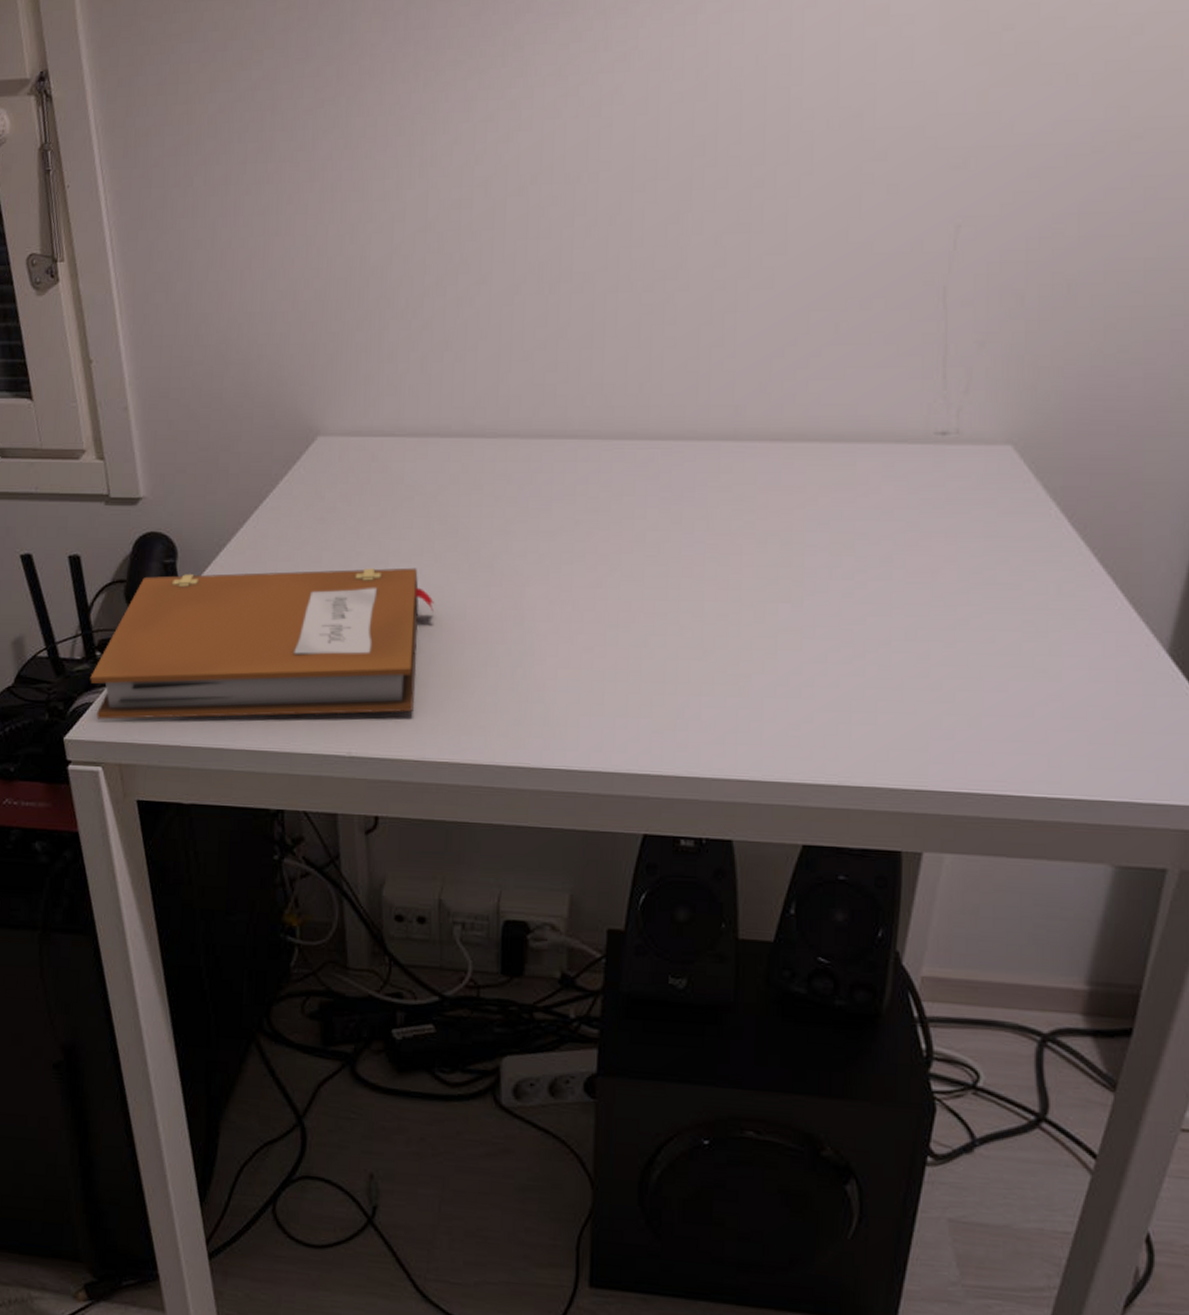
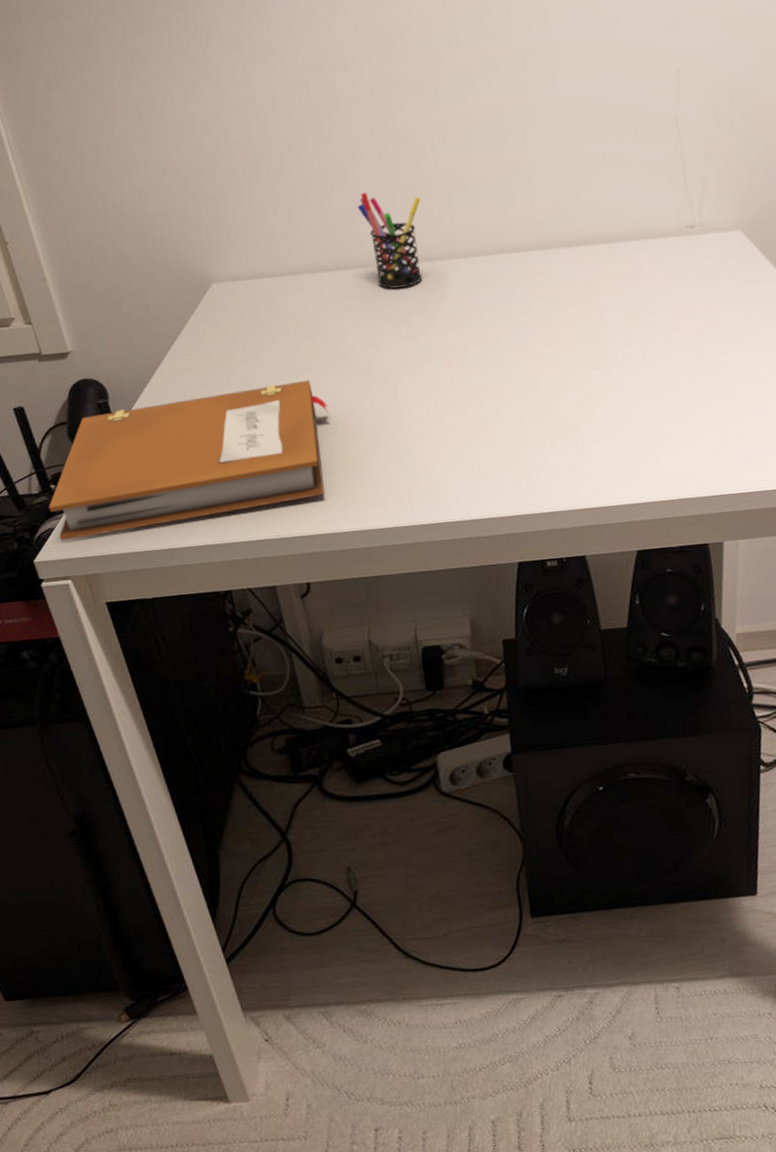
pen holder: none [509,345,590,469] -> present [357,192,422,289]

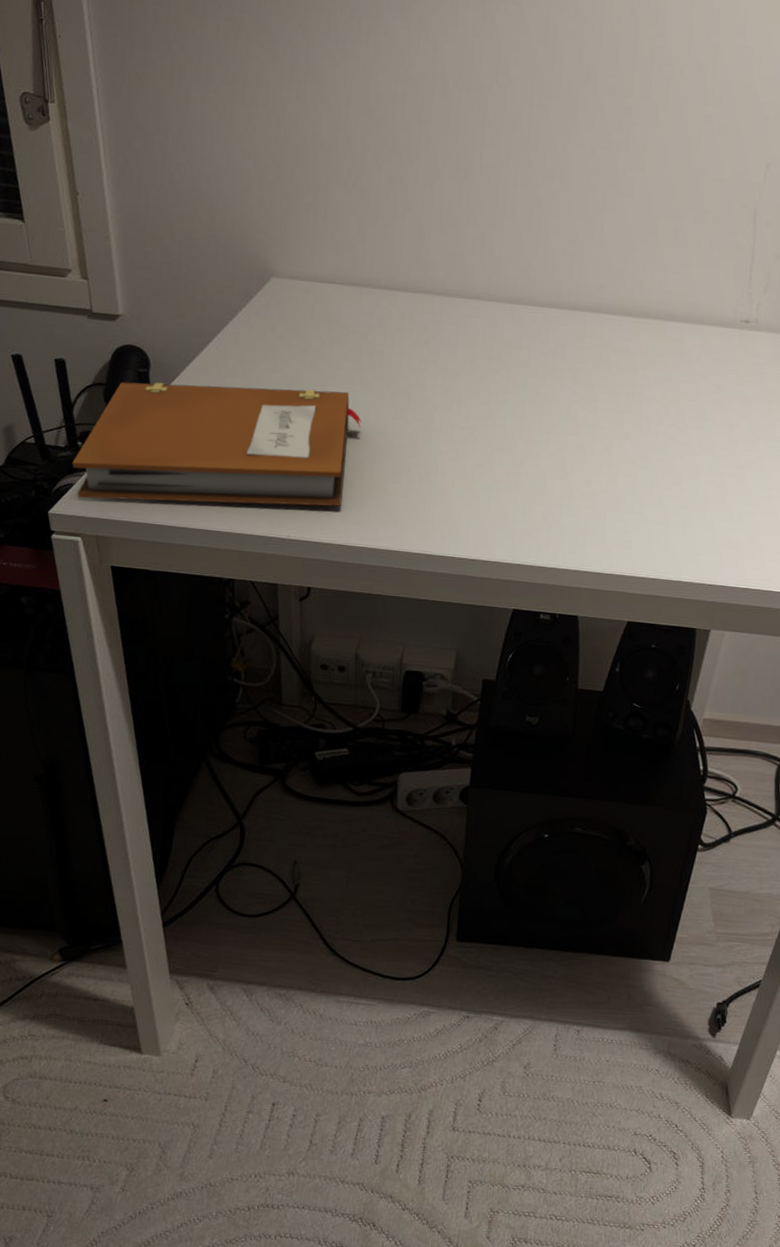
pen holder: present [357,192,422,289] -> none [428,219,492,322]

